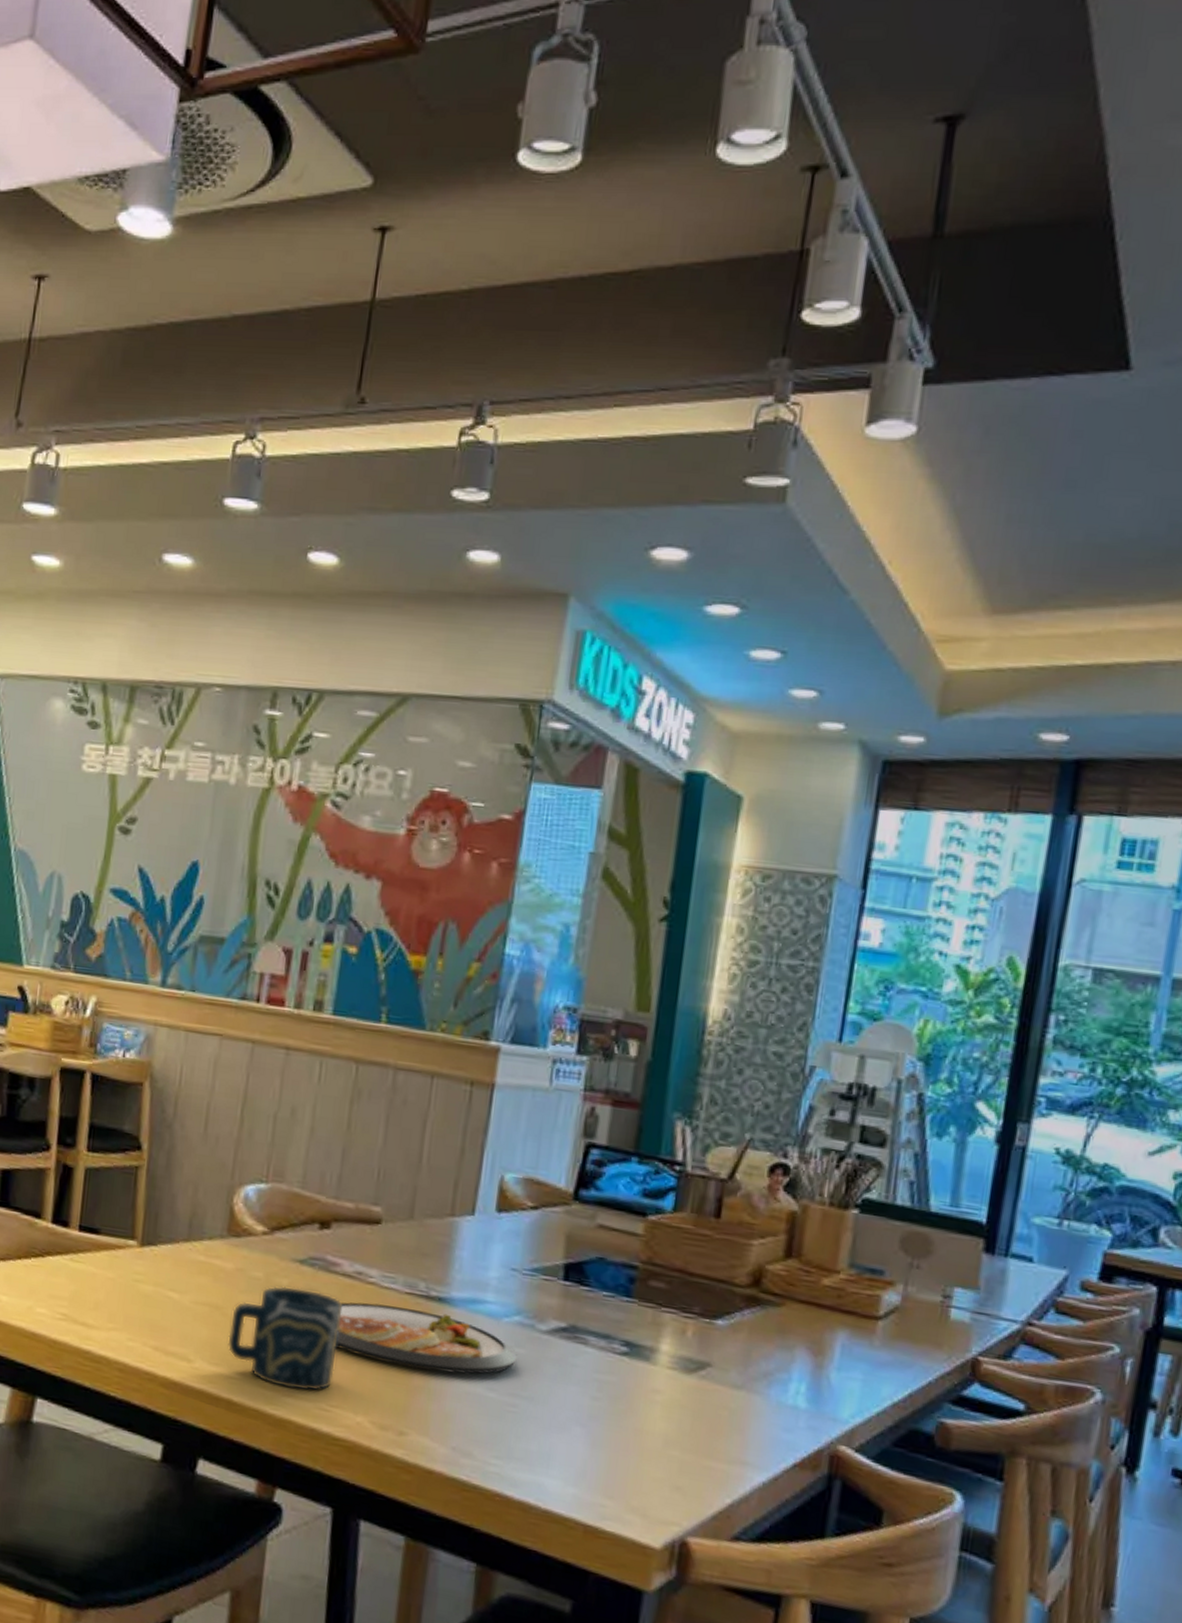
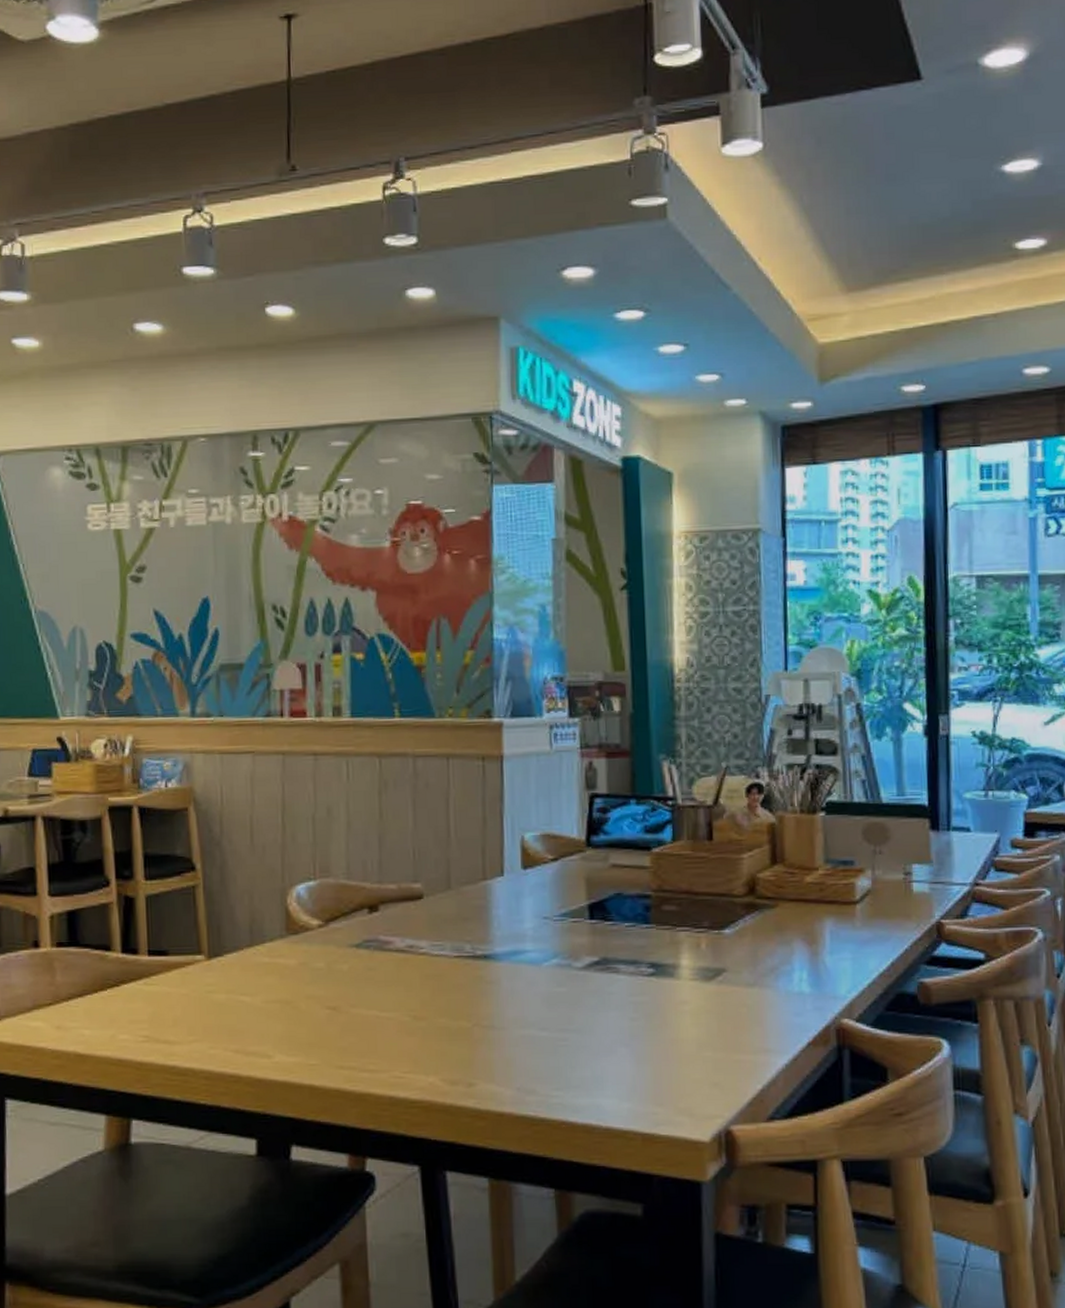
cup: present [227,1286,343,1391] -> none [301,970,402,1065]
dish: present [336,1302,517,1375] -> none [398,969,561,1024]

